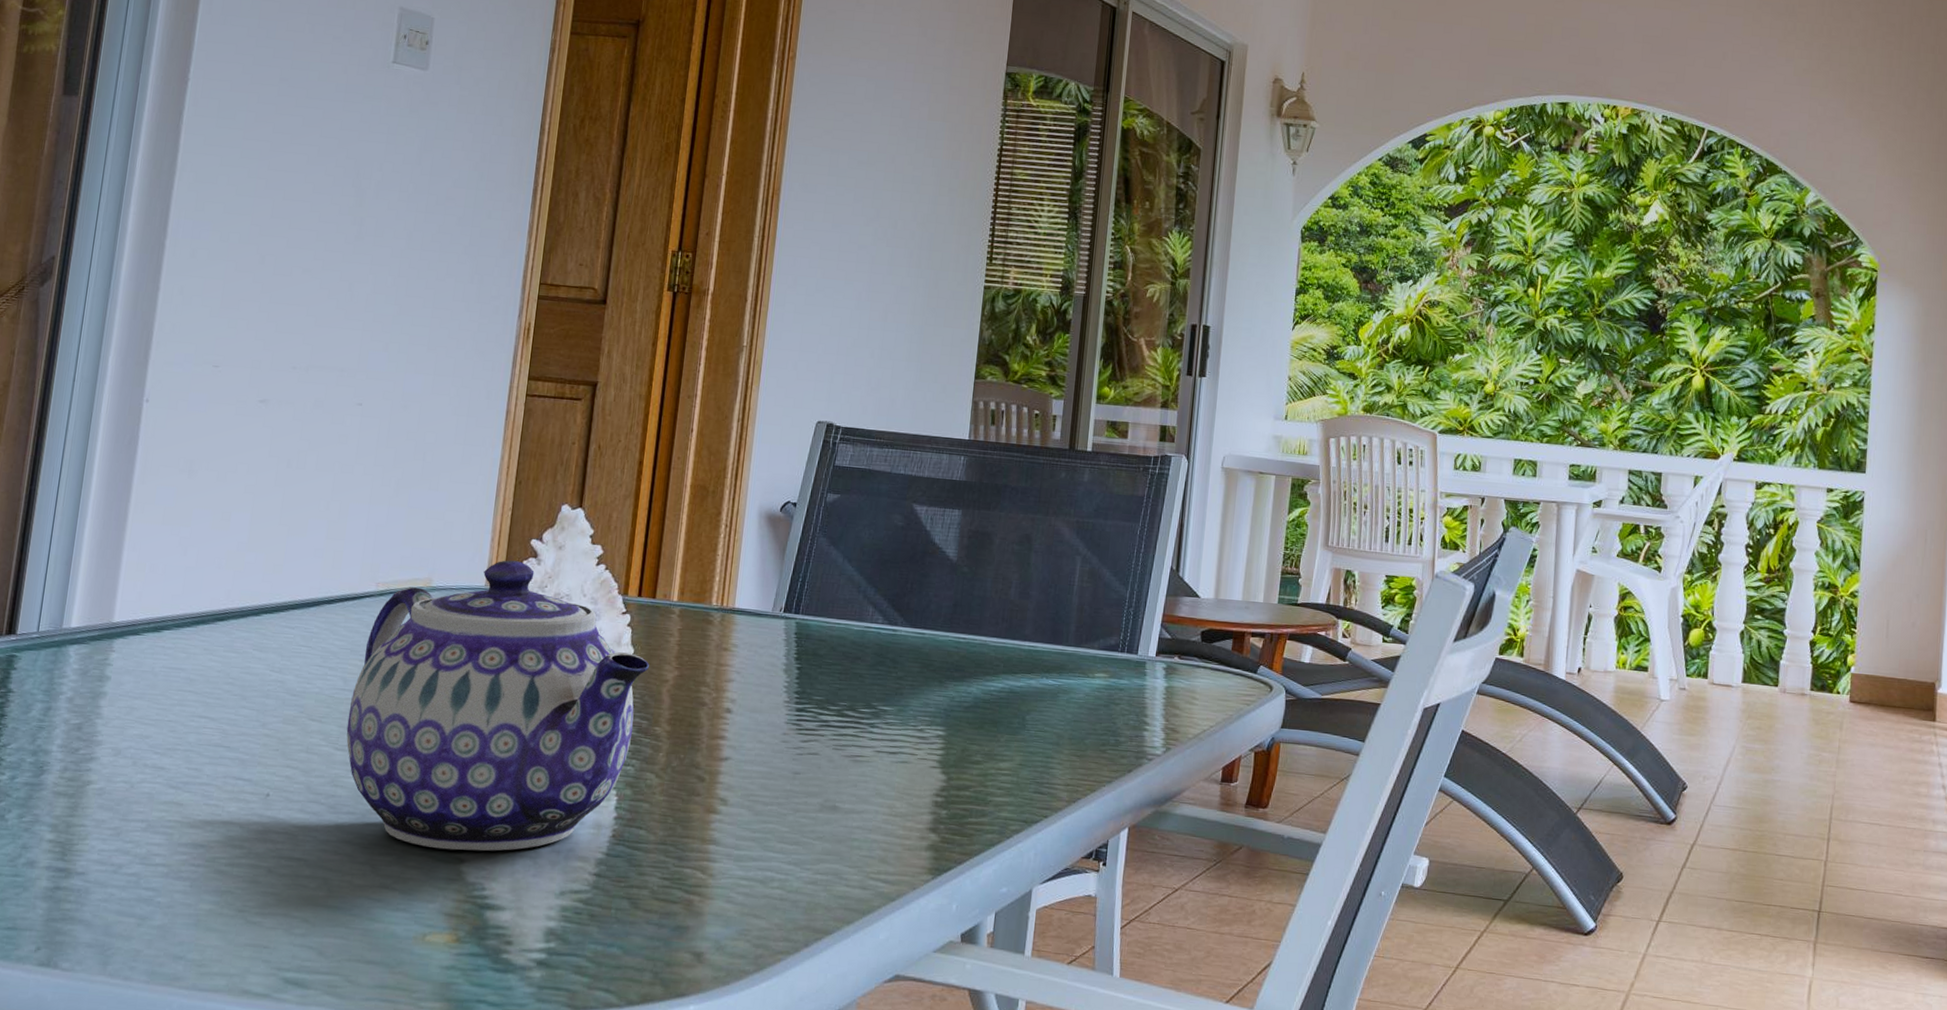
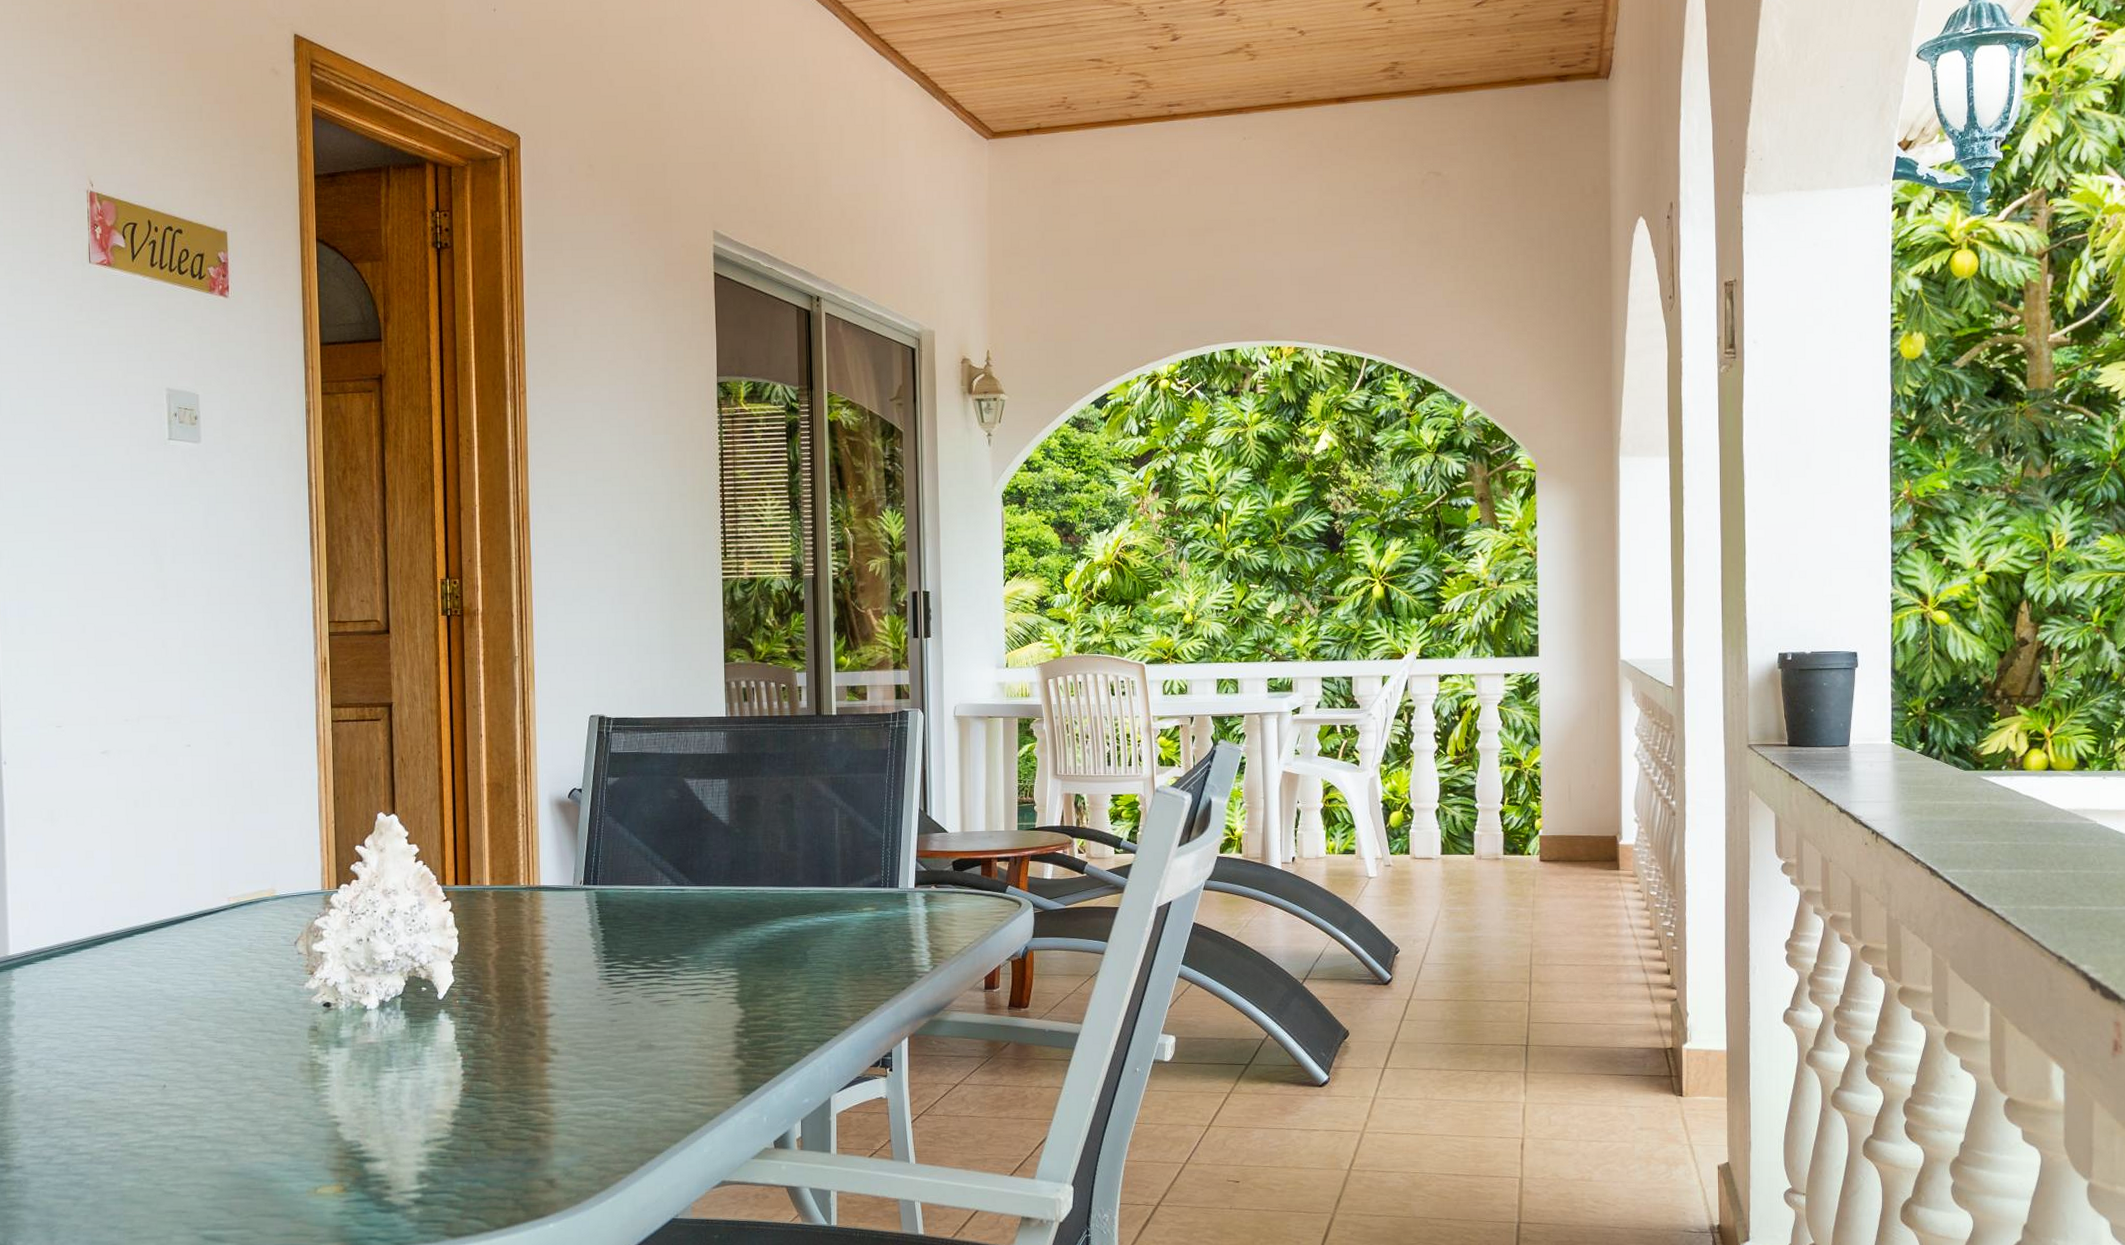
teapot: present [346,560,649,851] -> none [221,866,473,1116]

